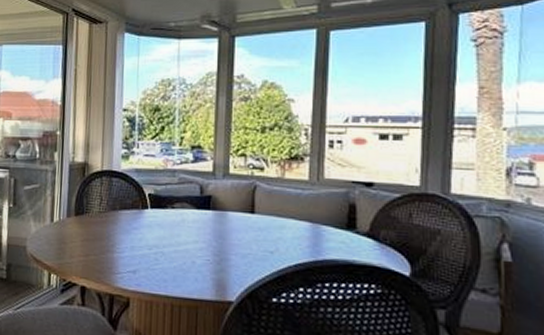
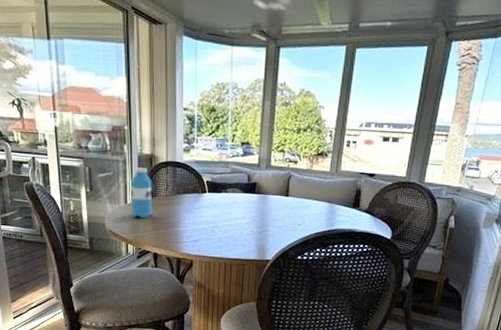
water bottle: none [57,178,84,241] -> present [131,167,152,219]

